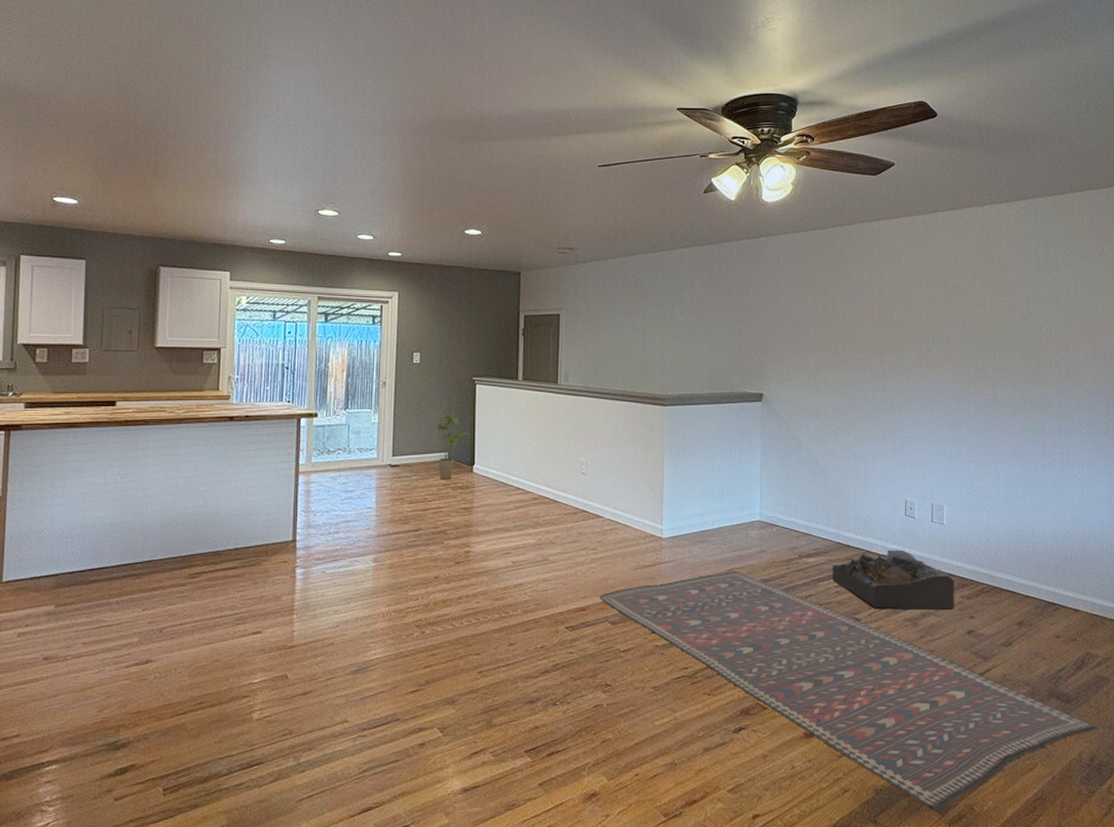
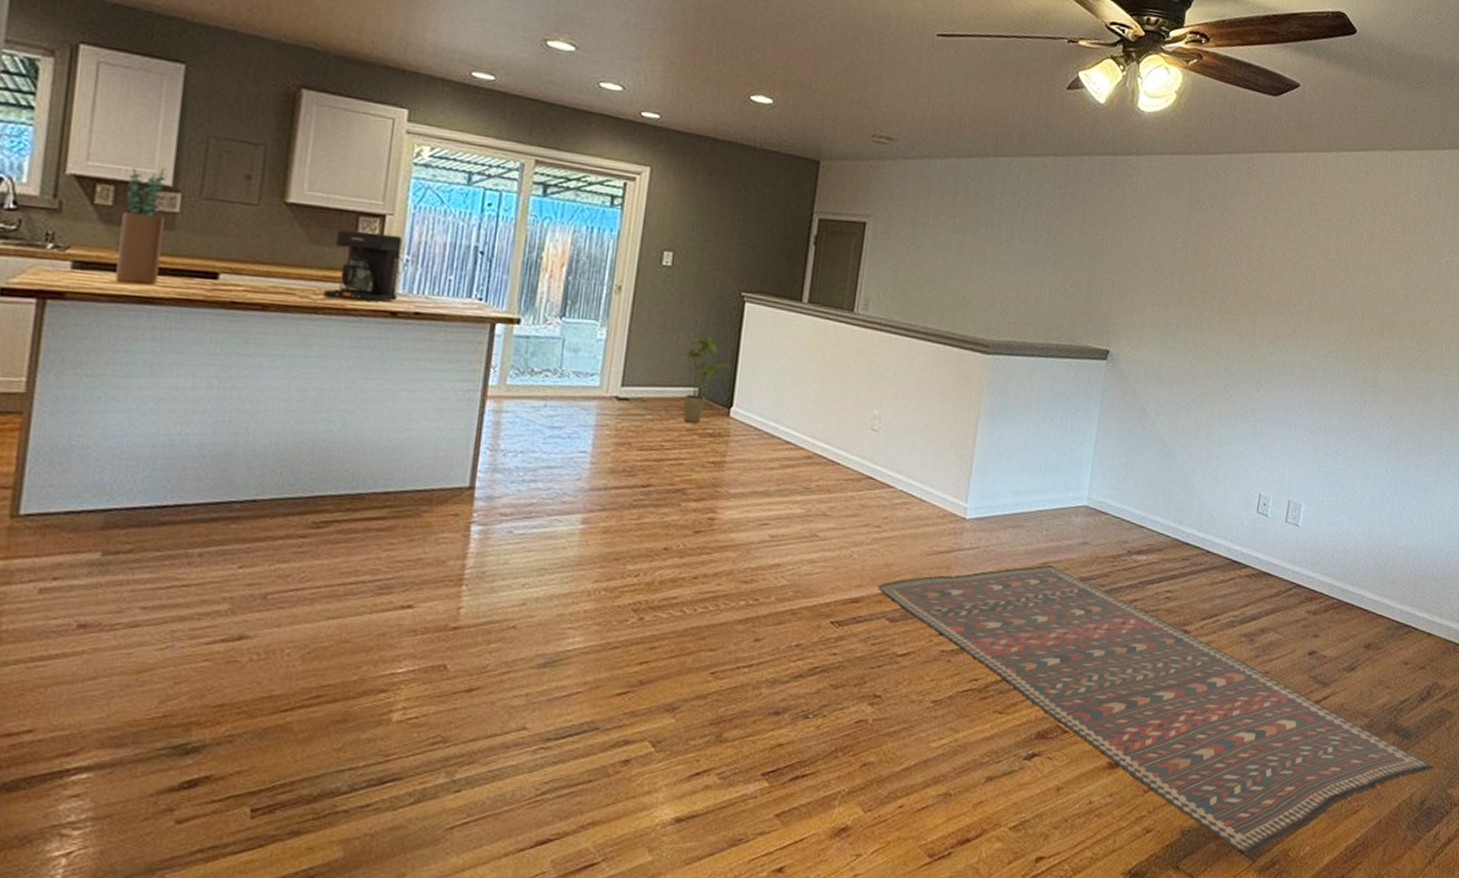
vase: none [52,332,81,415] -> present [115,167,167,286]
coffee maker: none [184,362,233,412] -> present [323,229,403,303]
pet bed: present [832,550,955,610] -> none [1163,551,1303,626]

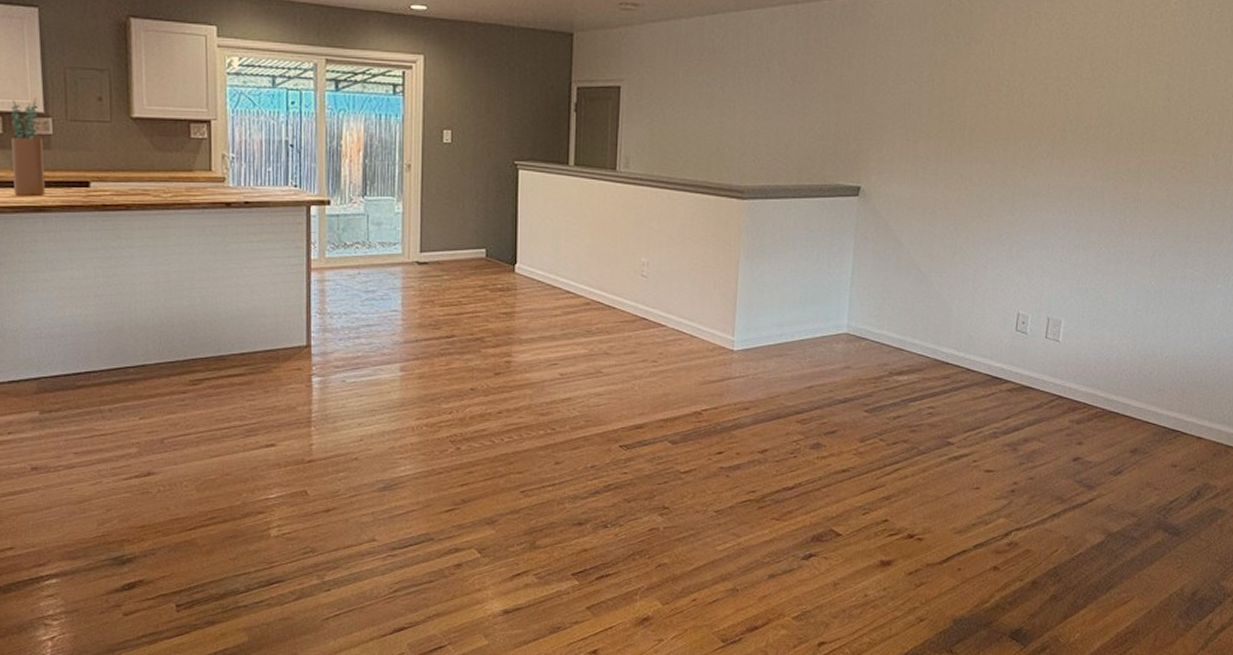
coffee maker: present [323,229,403,303] -> none [171,136,230,196]
house plant: present [683,336,730,424] -> none [470,203,511,281]
area rug: present [876,565,1435,857] -> none [657,389,1207,642]

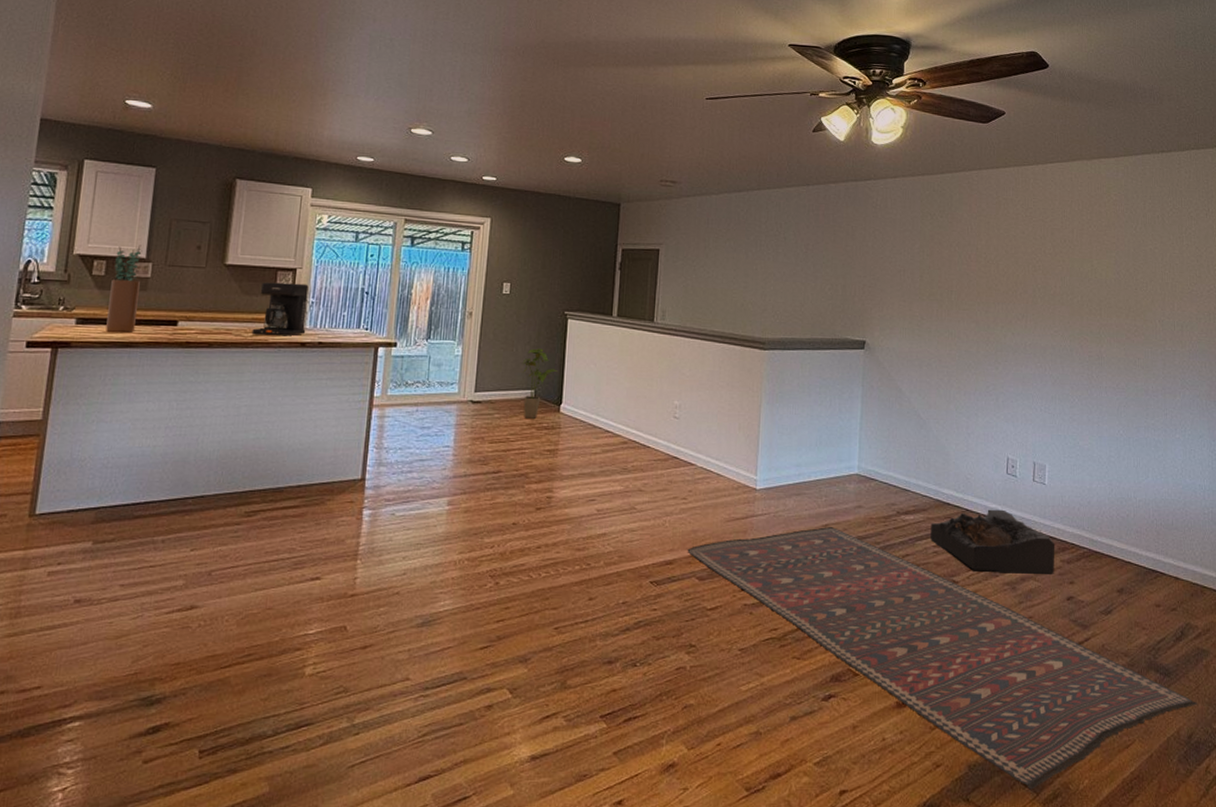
coffee maker: none [171,136,230,196] -> present [251,282,309,336]
house plant: none [470,203,511,281] -> present [522,348,558,420]
area rug: none [657,389,1207,642] -> present [686,527,1198,790]
pet bed: none [925,368,1065,435] -> present [930,509,1055,574]

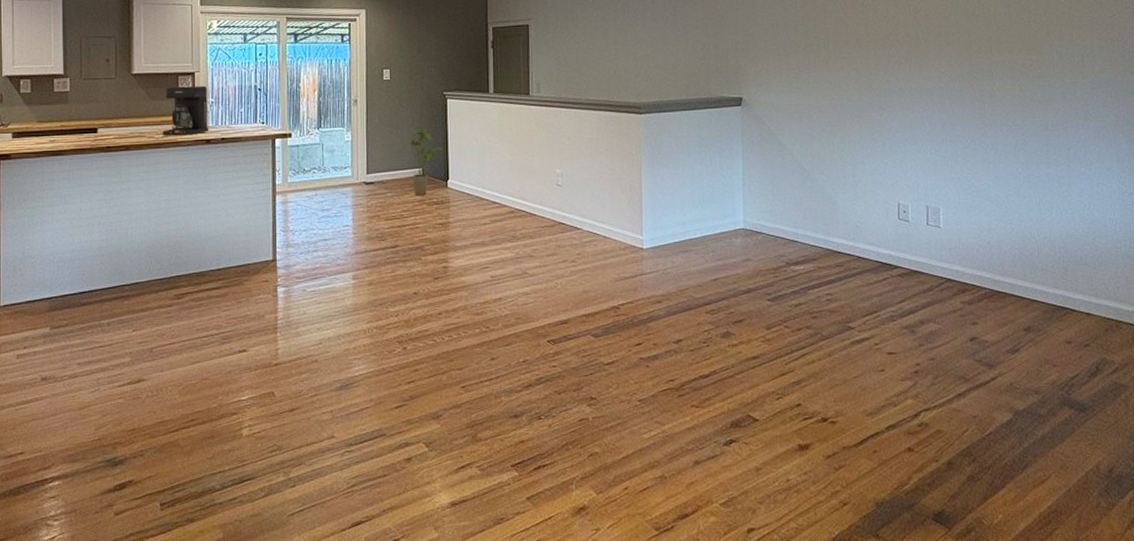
vase: present [106,245,142,334] -> none [37,62,63,144]
area rug: present [686,527,1198,790] -> none [579,281,1118,525]
pet bed: present [930,509,1055,574] -> none [822,255,955,318]

